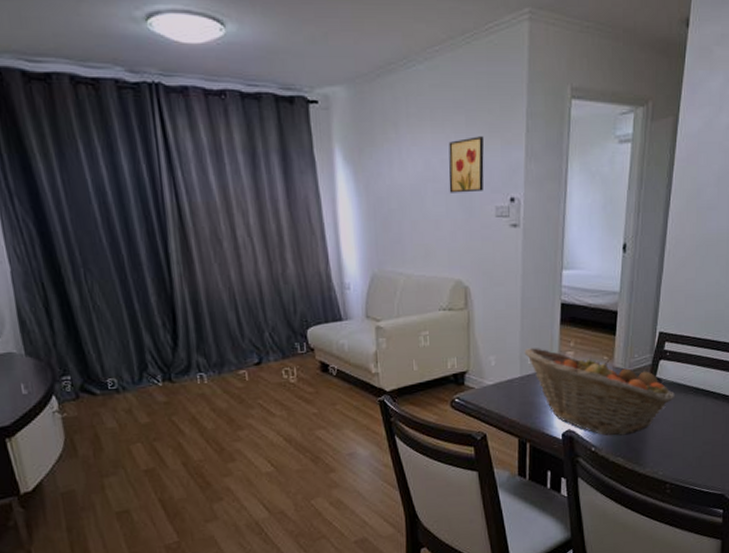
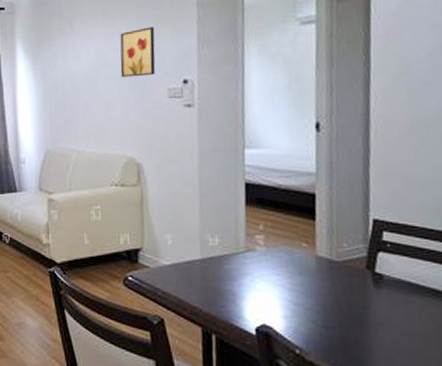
fruit basket: present [524,348,676,436] -> none [204,229,407,340]

